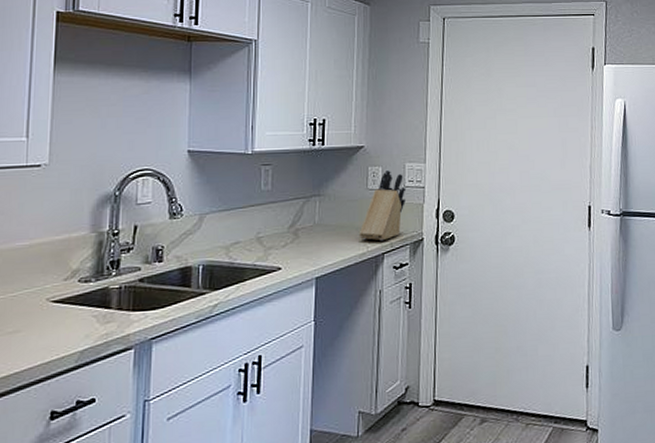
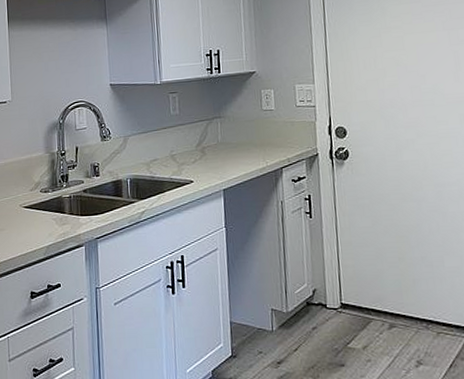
knife block: present [359,169,407,241] -> none [257,91,298,157]

